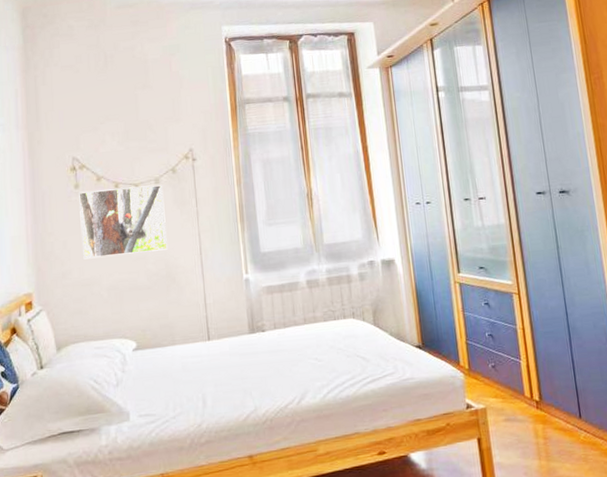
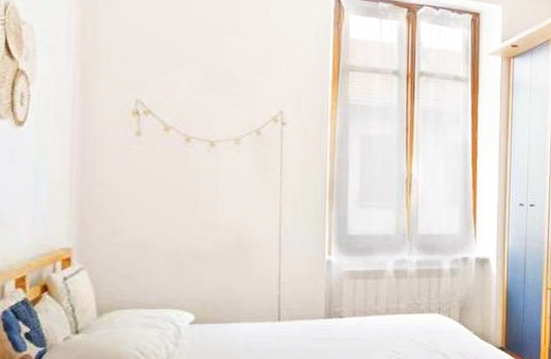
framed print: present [79,184,168,260] -> none [139,140,244,219]

